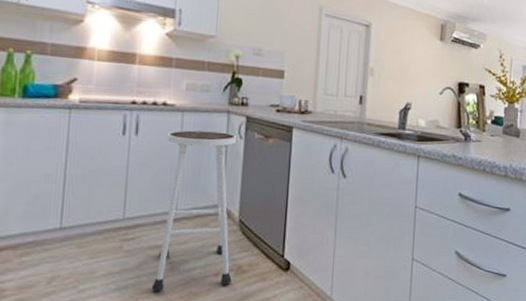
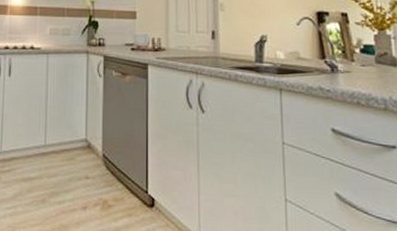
stool: present [151,130,237,291] -> none [26,70,99,222]

